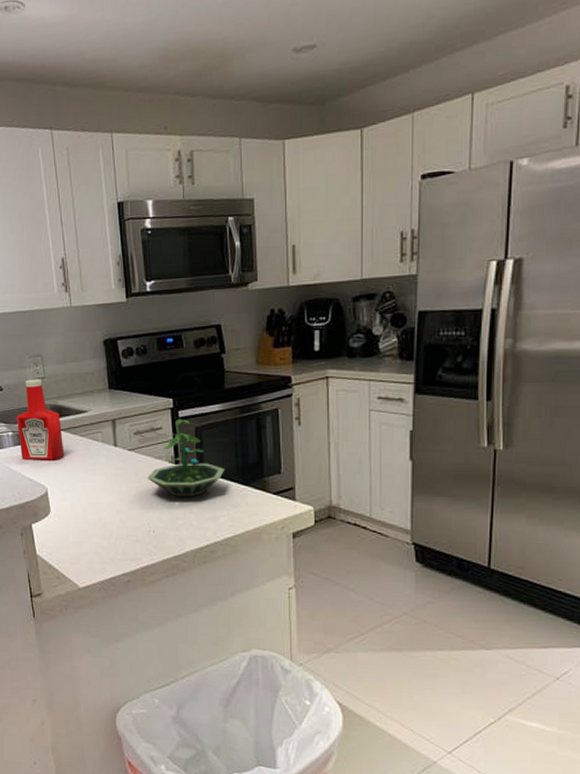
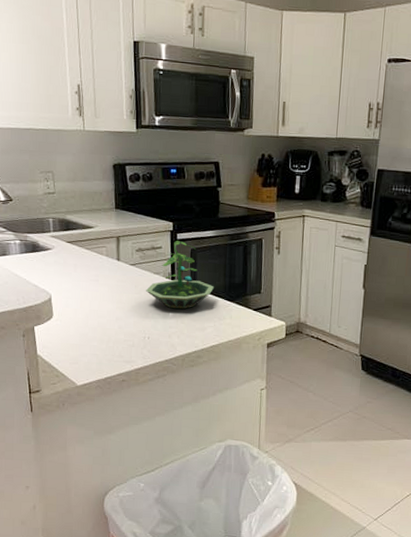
ketchup bottle: present [16,379,65,460] -> none [24,193,70,270]

